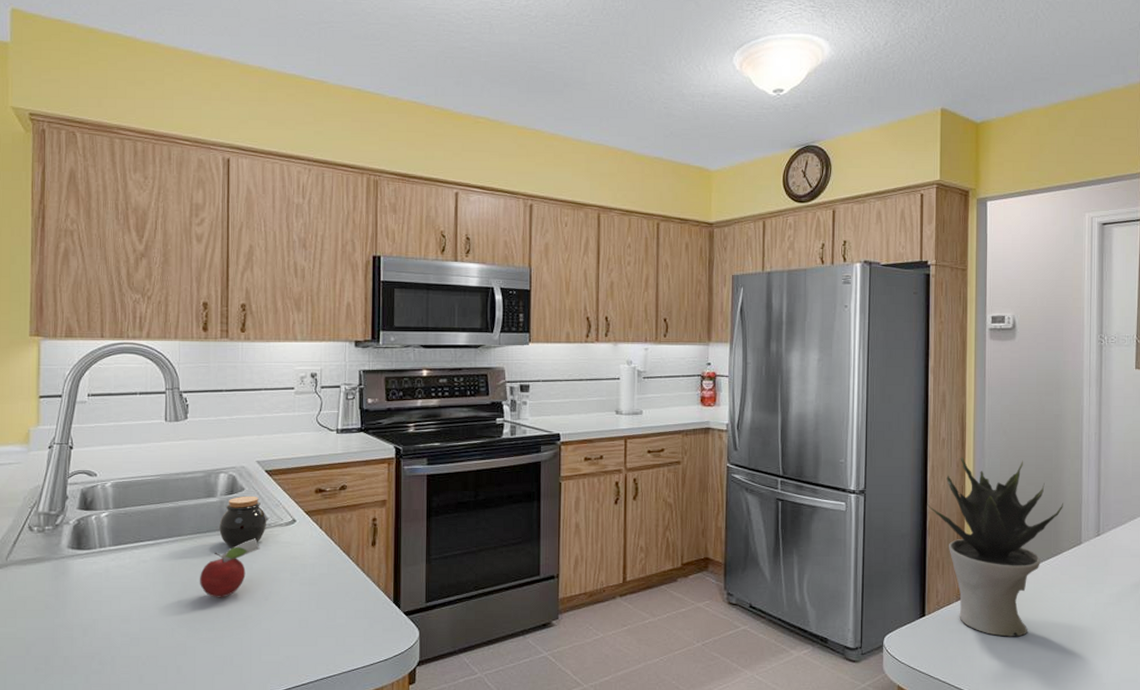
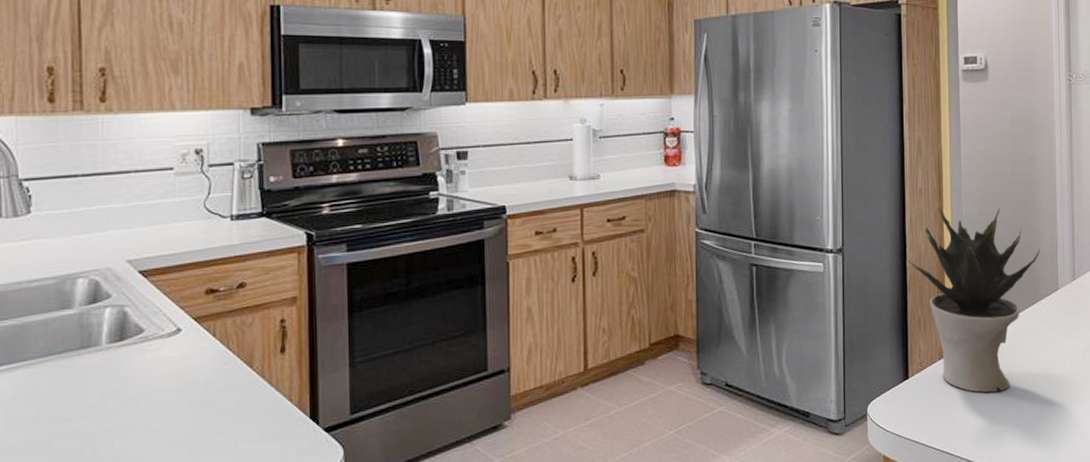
fruit: present [200,538,260,598] -> none [54,355,135,434]
jar: present [219,496,267,547] -> none [79,303,144,369]

